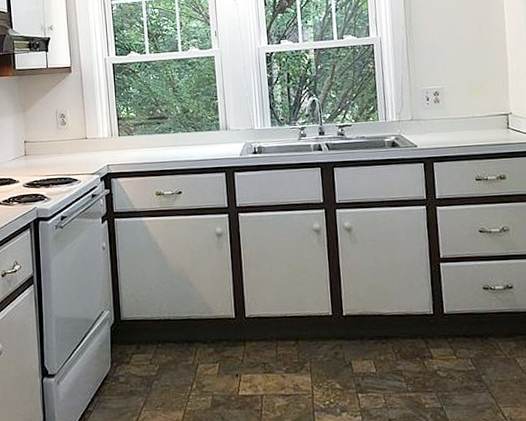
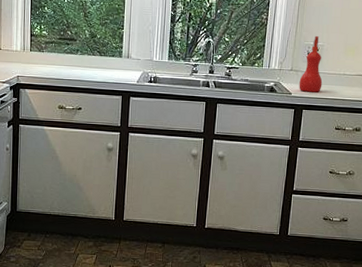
spray bottle: none [423,79,451,142] -> present [299,36,323,92]

